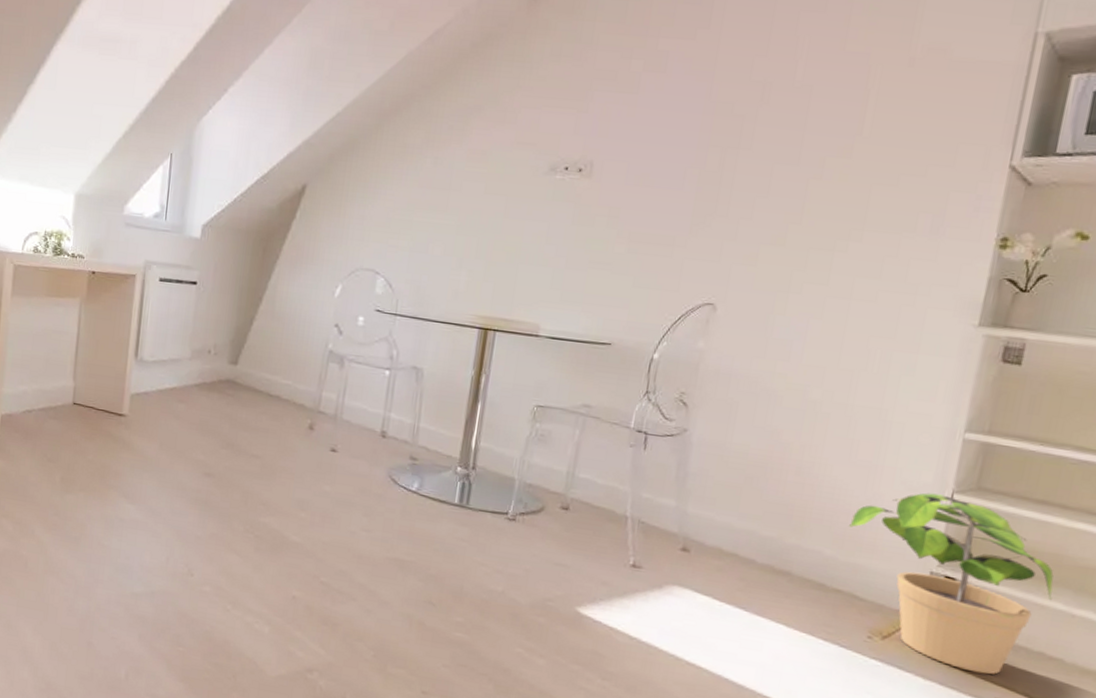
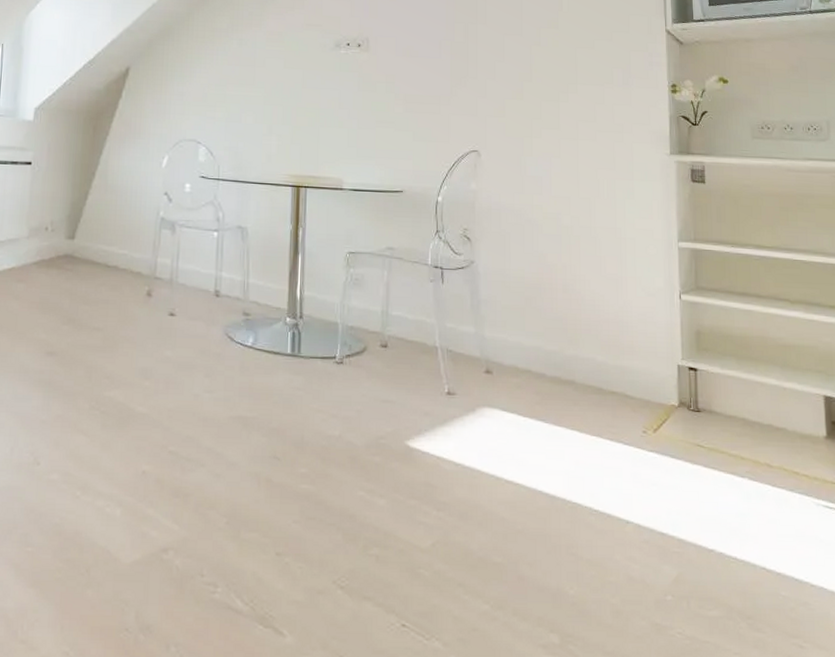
potted plant: present [849,493,1054,675] -> none [611,296,767,452]

